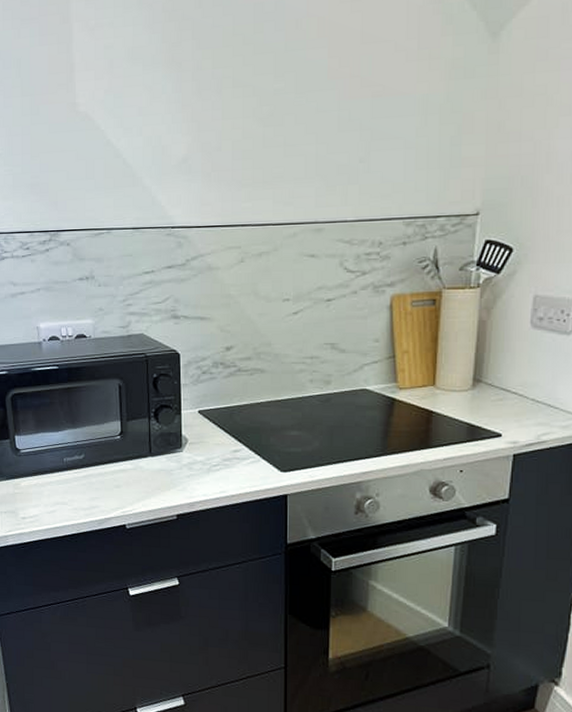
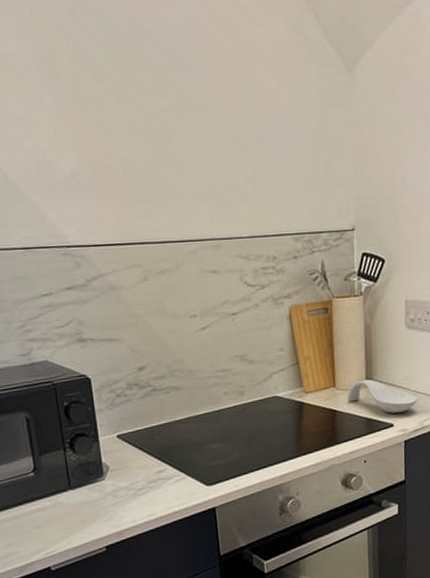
spoon rest: none [447,381,535,422] -> present [347,379,417,414]

